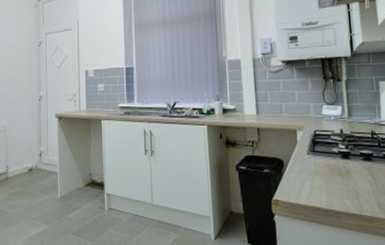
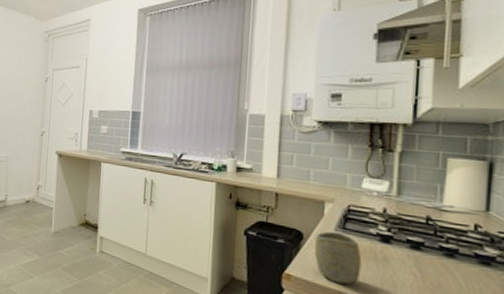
cup: none [293,156,331,201] -> present [314,231,362,285]

